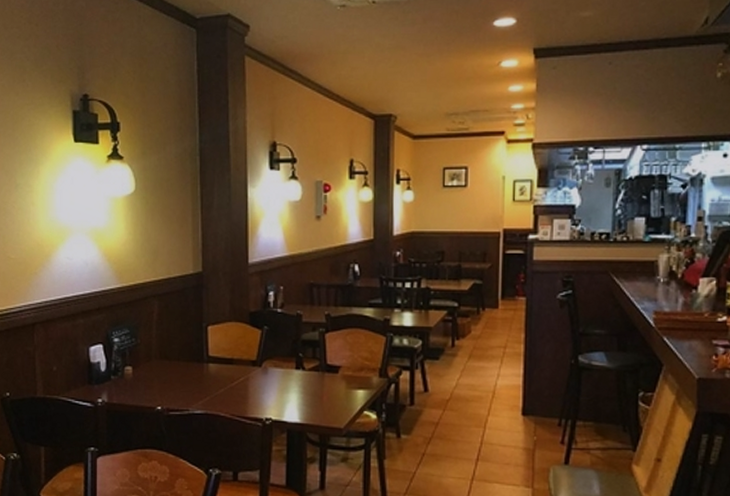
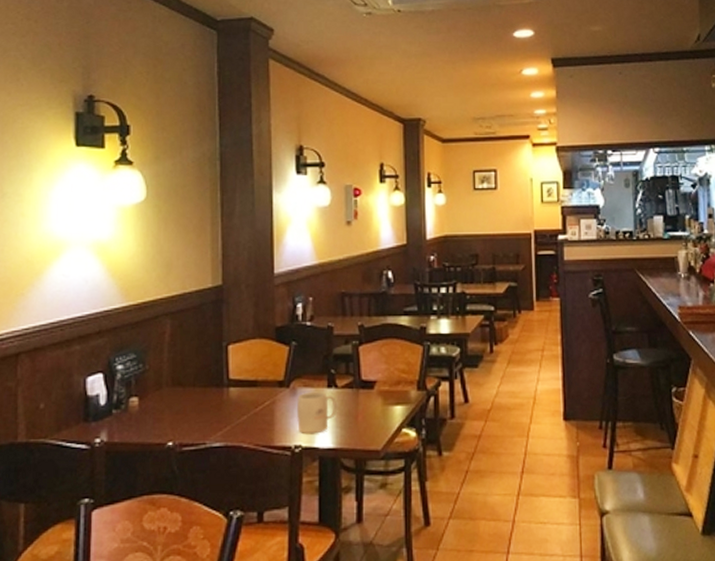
mug: none [268,372,304,409] -> present [297,391,337,434]

